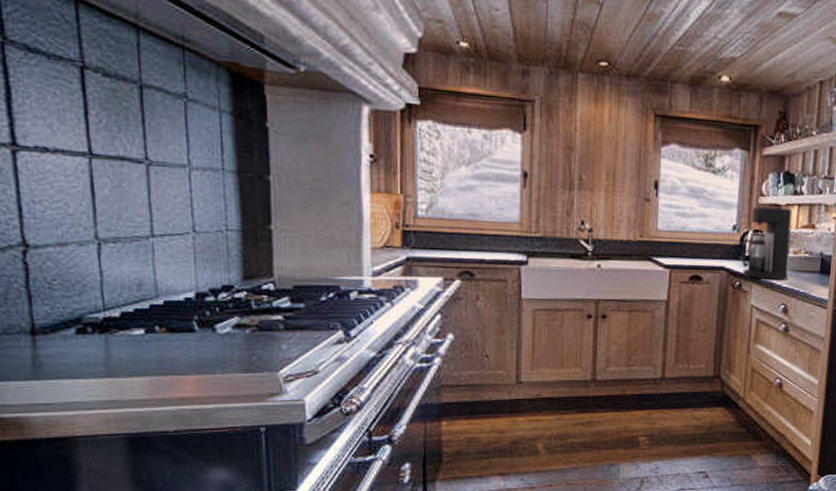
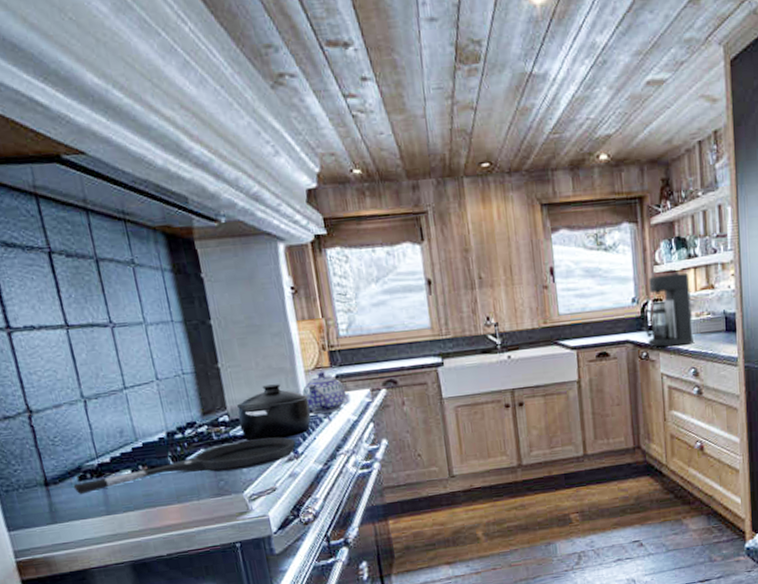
frying pan: none [67,314,349,350] -> present [73,437,296,495]
saucepan: none [285,257,371,318] -> present [237,384,311,441]
teapot: none [364,250,416,297] -> present [301,371,347,414]

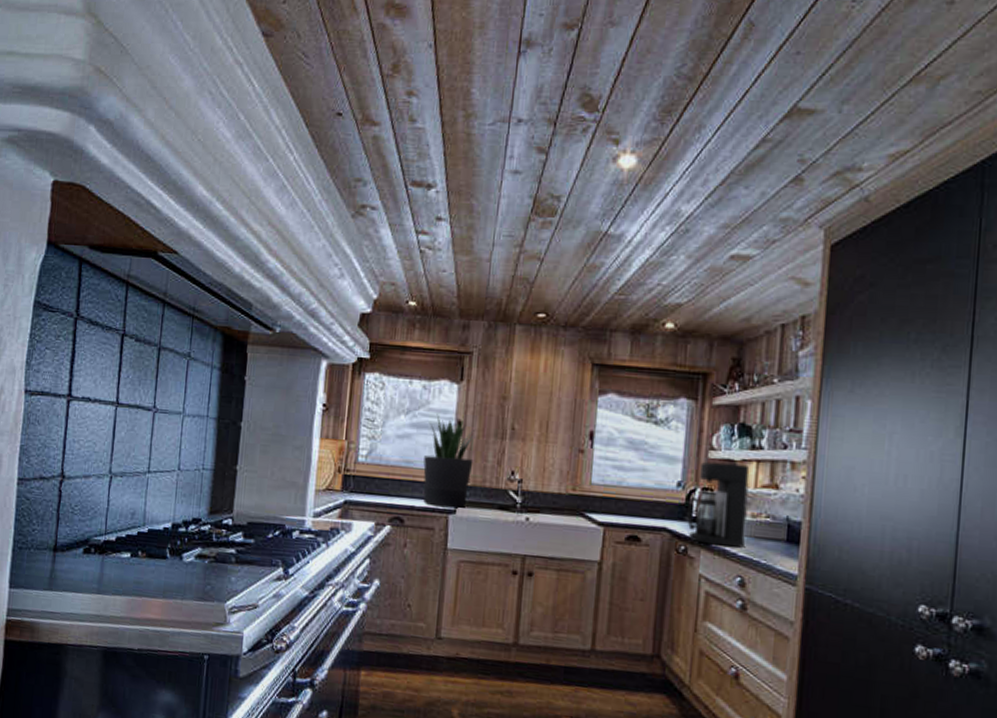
frying pan: present [73,437,296,495] -> none [76,548,289,579]
saucepan: present [237,384,311,441] -> none [240,496,312,556]
teapot: present [301,371,347,414] -> none [307,493,351,539]
planter: none [401,277,451,364] -> present [423,414,474,509]

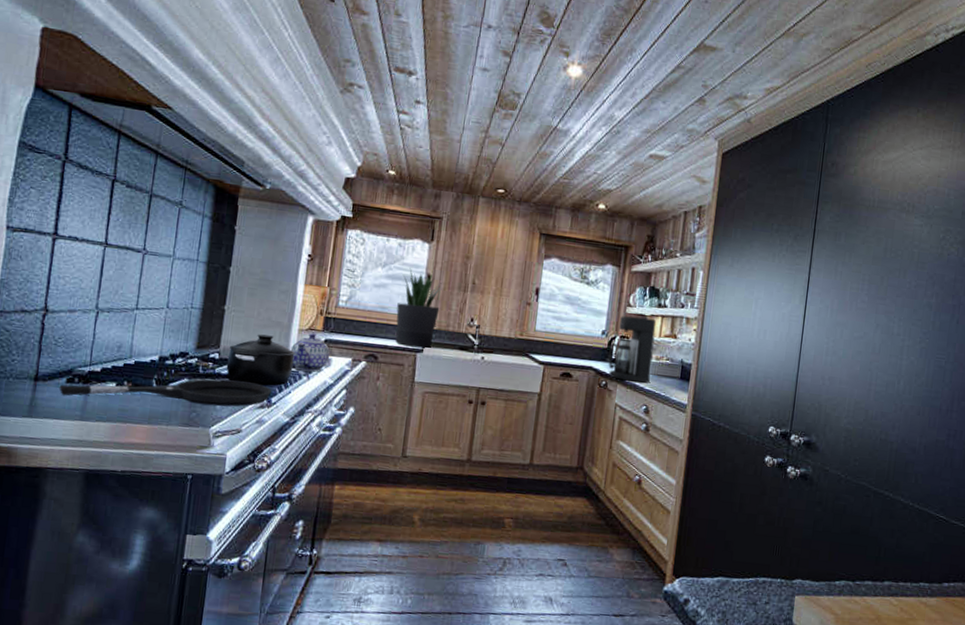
frying pan: none [76,548,289,579] -> present [59,379,272,407]
saucepan: none [240,496,312,556] -> present [226,334,295,387]
teapot: none [307,493,351,539] -> present [290,332,330,372]

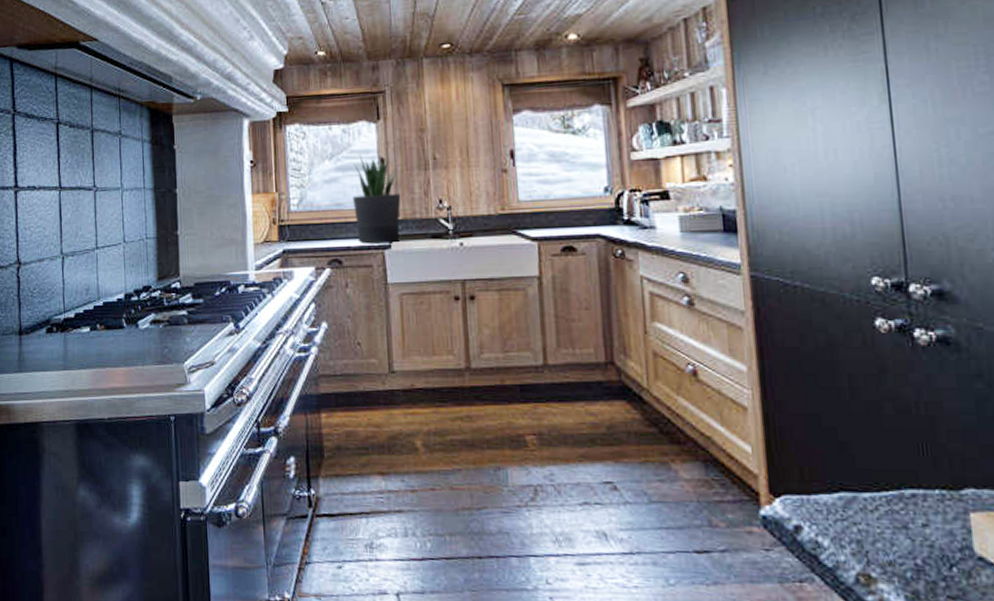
frying pan: present [59,379,272,407] -> none [41,309,238,347]
saucepan: present [226,334,295,387] -> none [189,255,255,311]
teapot: present [290,332,330,372] -> none [249,245,291,289]
coffee maker: present [608,315,657,383] -> none [618,161,681,245]

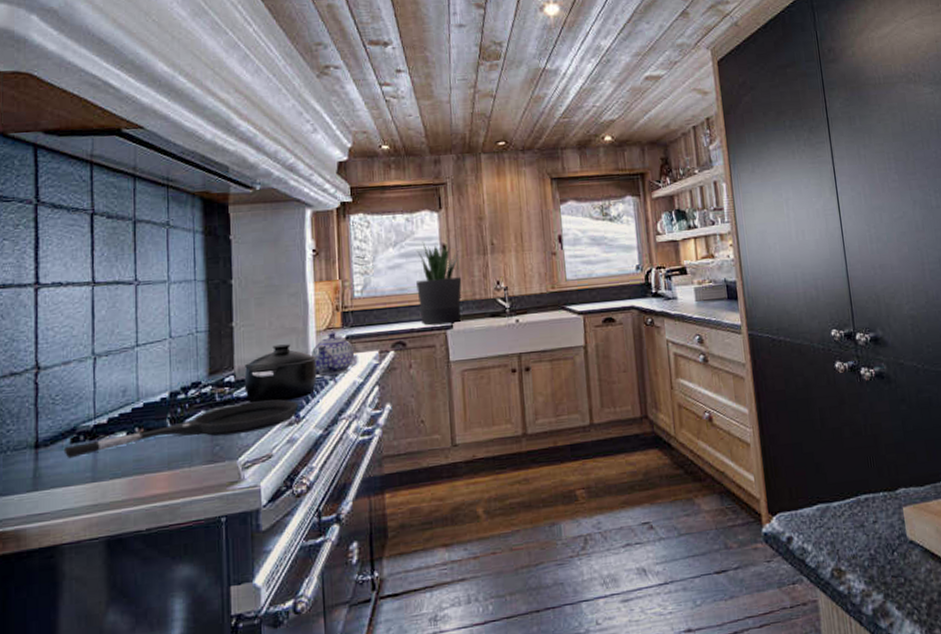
frying pan: none [41,309,238,347] -> present [63,399,299,459]
saucepan: none [189,255,255,311] -> present [244,344,317,404]
teapot: none [249,245,291,289] -> present [310,332,355,376]

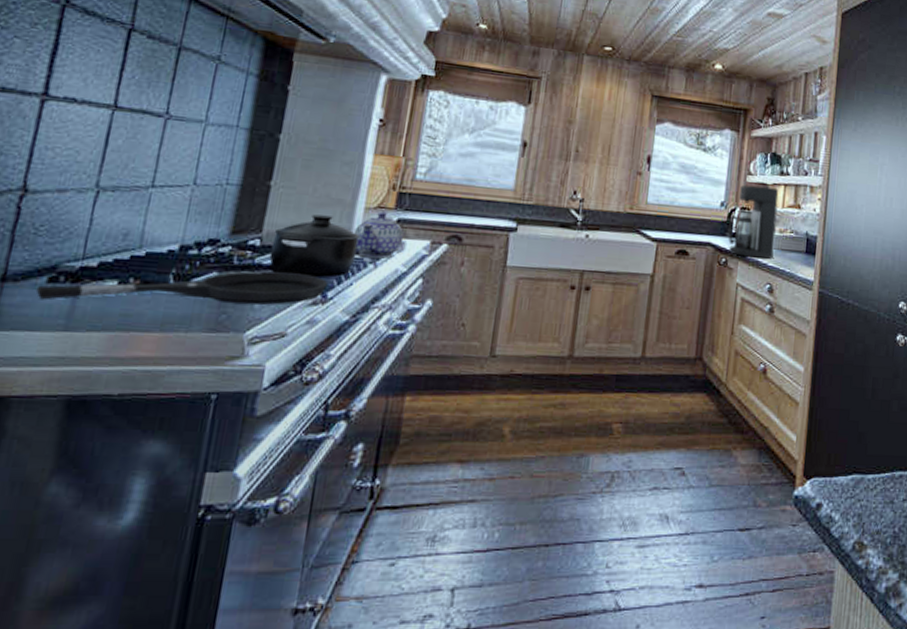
planter: present [416,242,462,326] -> none [484,134,539,227]
coffee maker: none [647,242,697,314] -> present [728,185,779,259]

